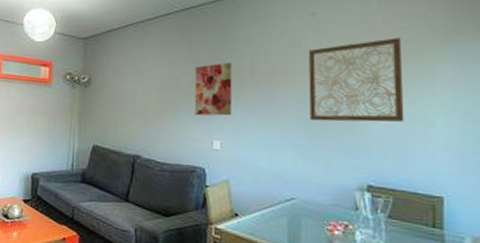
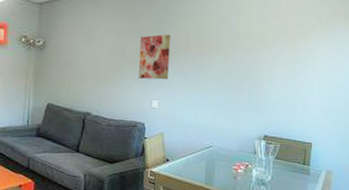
wall art: present [308,38,404,122] -> none [227,22,298,88]

